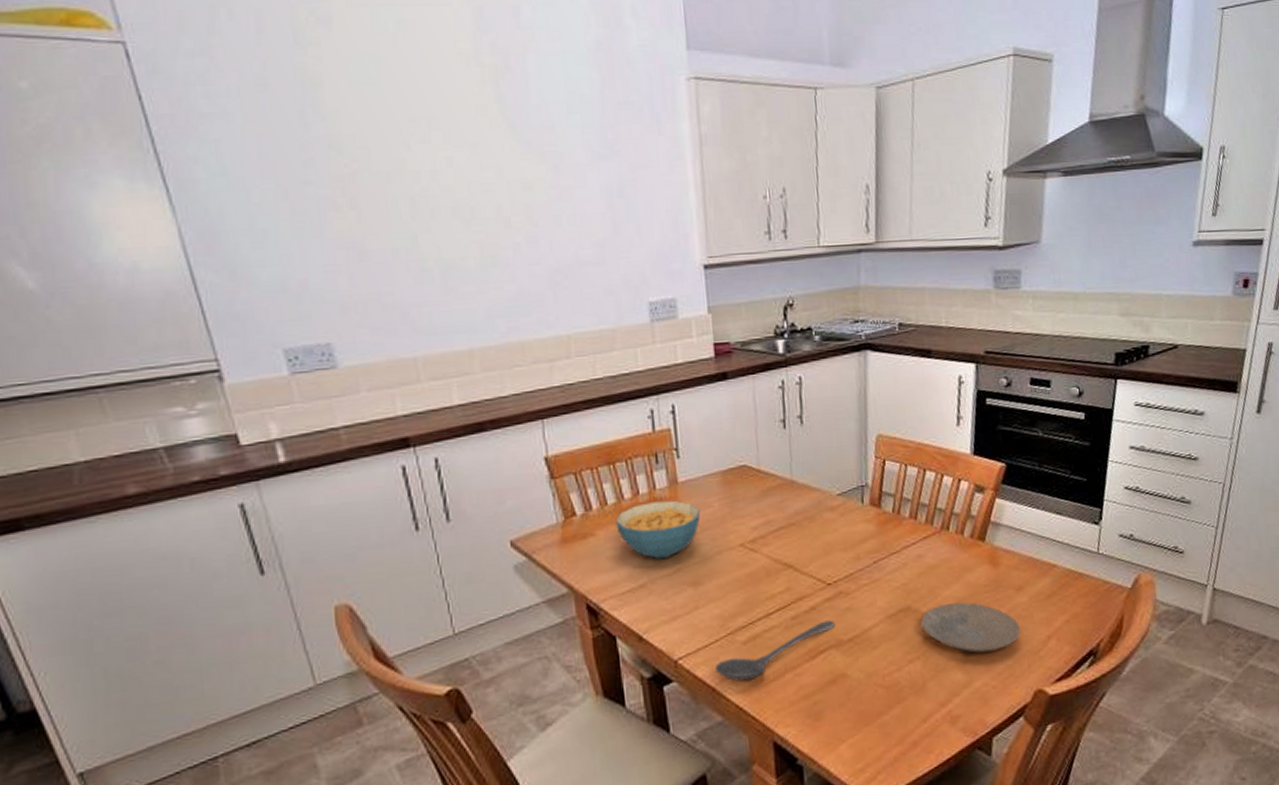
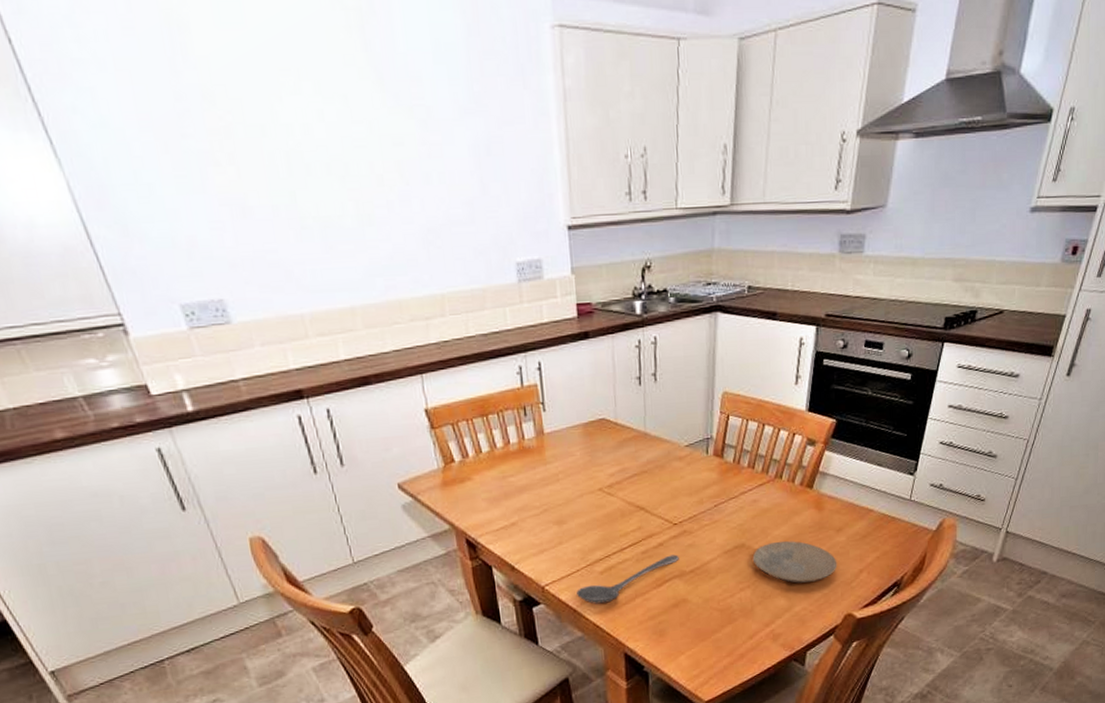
cereal bowl: present [615,500,701,559] -> none [489,449,565,501]

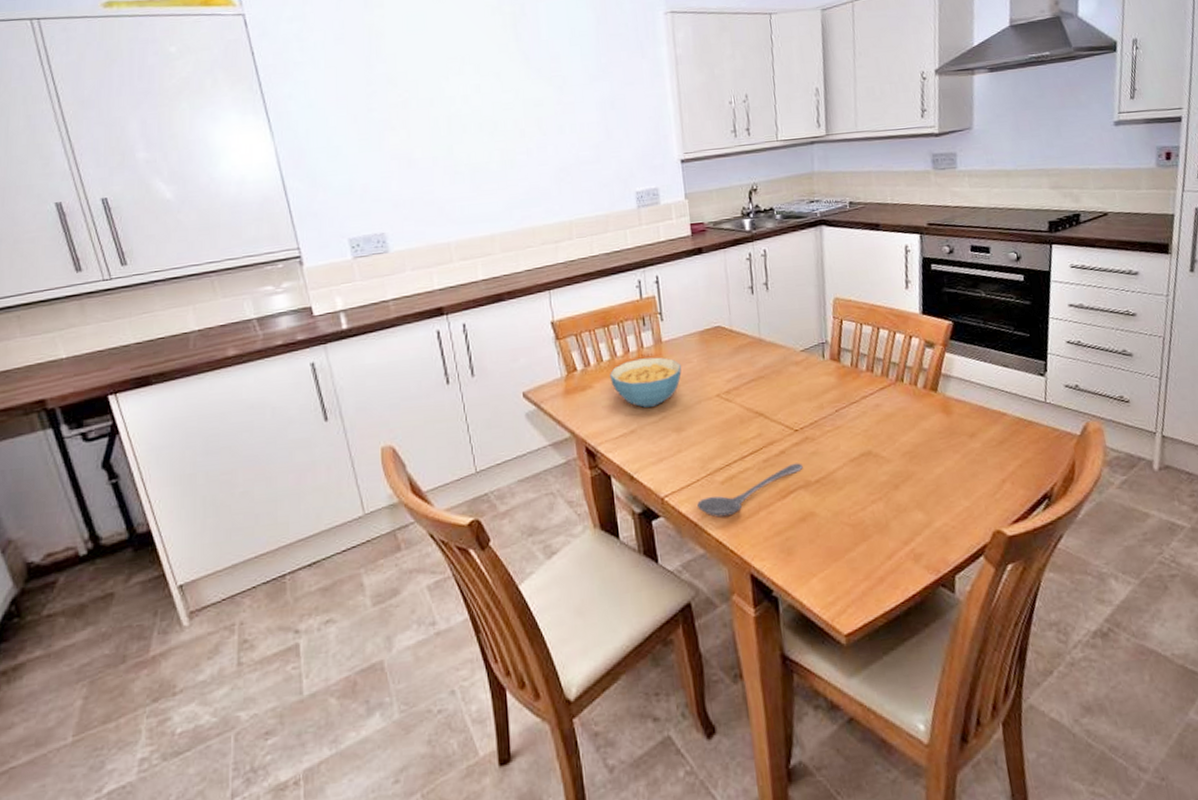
cereal bowl: none [489,449,565,501] -> present [610,357,682,408]
plate: present [752,541,838,583] -> none [881,447,976,495]

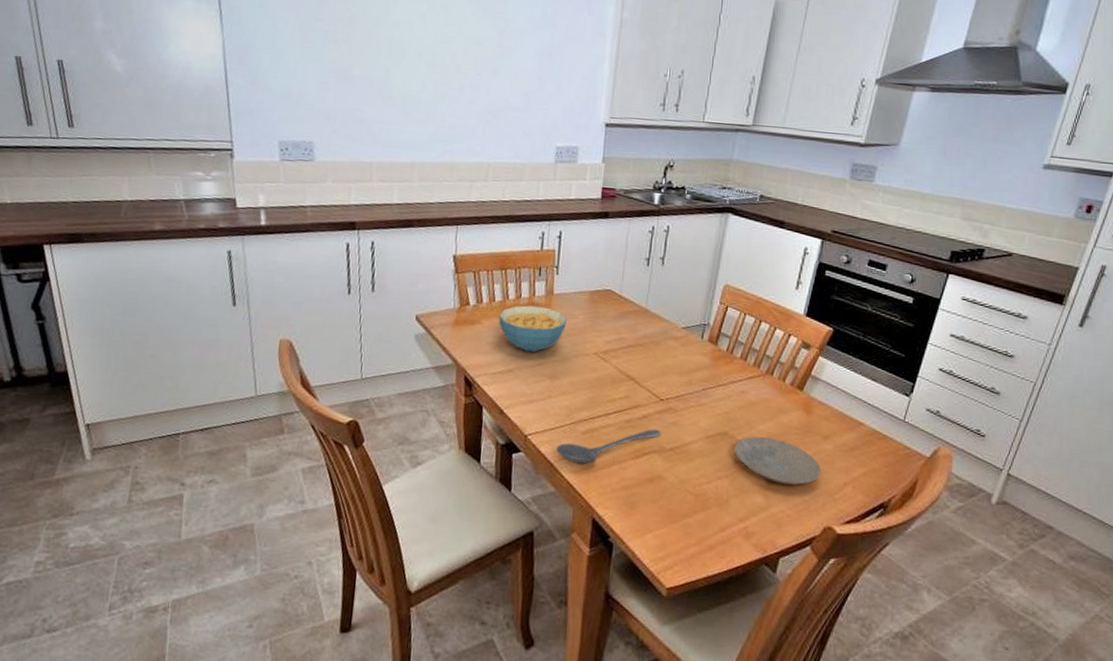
plate: none [881,447,976,495] -> present [734,436,822,485]

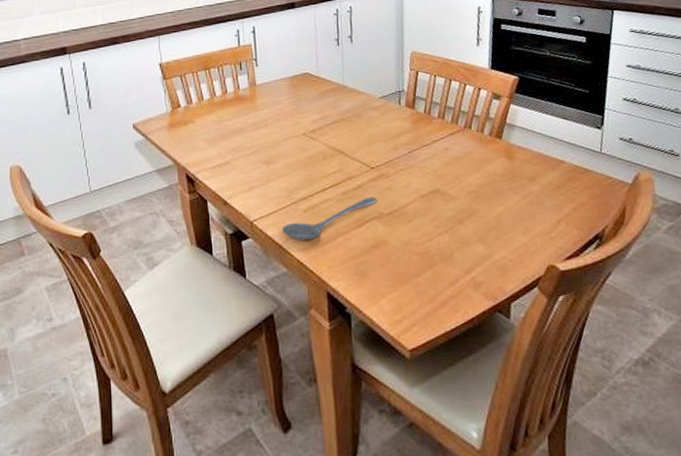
cereal bowl: present [498,305,568,353] -> none [209,98,273,143]
plate: present [734,436,822,485] -> none [448,188,534,231]

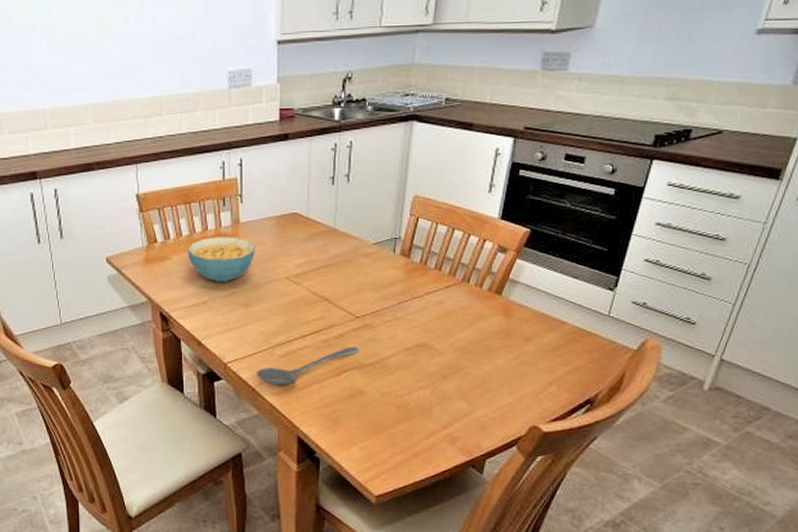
cereal bowl: none [209,98,273,143] -> present [188,237,256,283]

